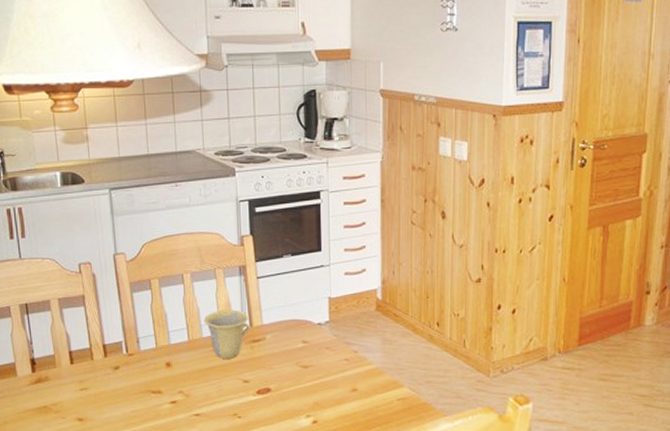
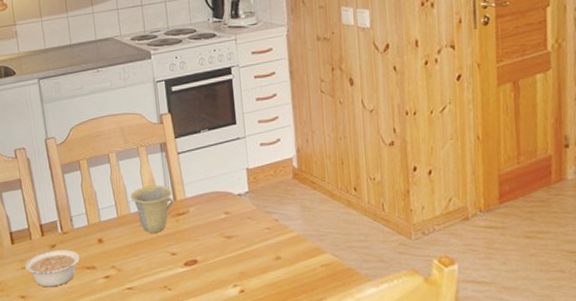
legume: none [85,372,146,411] -> present [25,250,80,287]

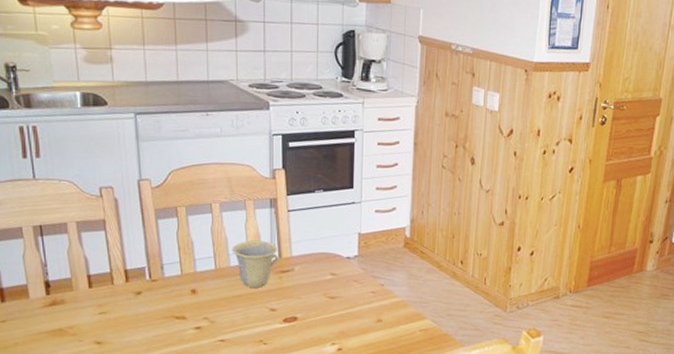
legume: present [25,250,80,287] -> none [104,297,170,335]

